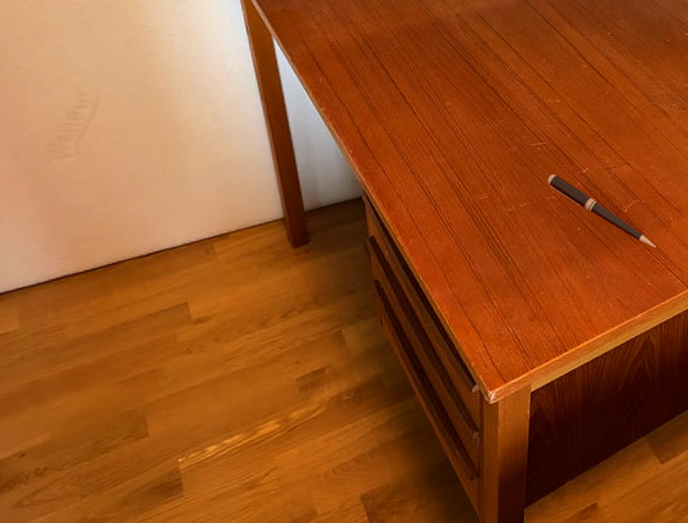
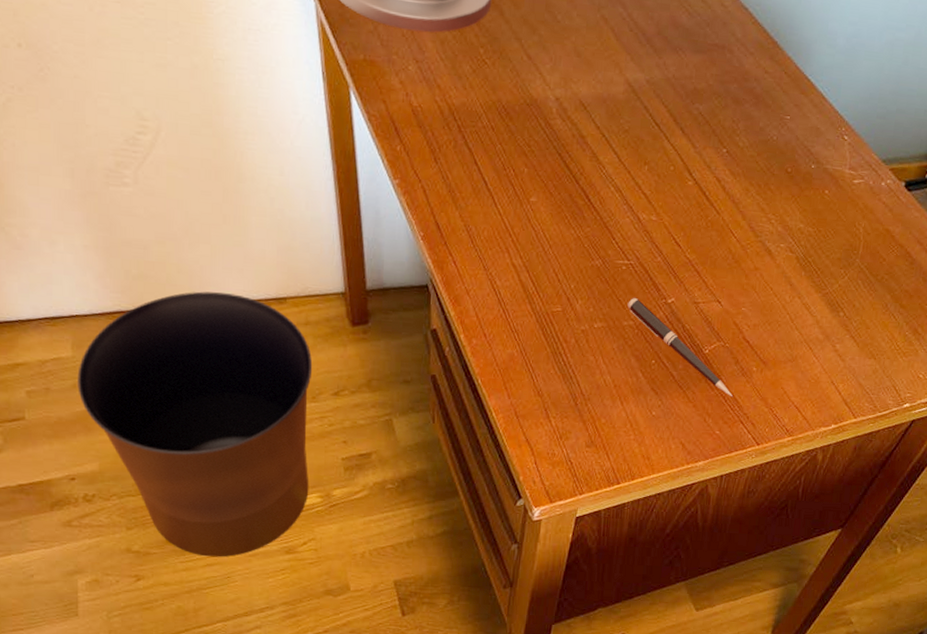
waste bin: none [25,238,266,511] -> present [77,291,313,557]

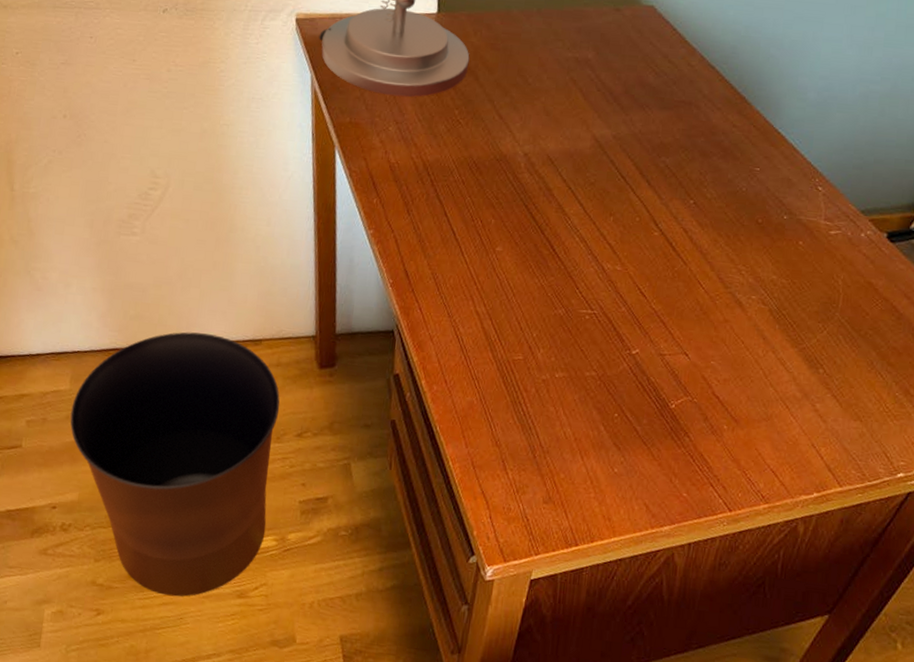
pen: present [627,297,733,397] -> none [590,347,701,457]

